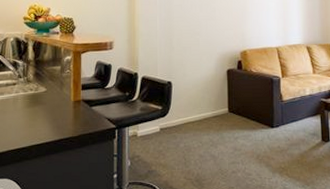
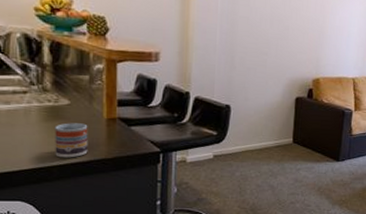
cup: none [34,107,59,138] -> present [55,123,88,158]

